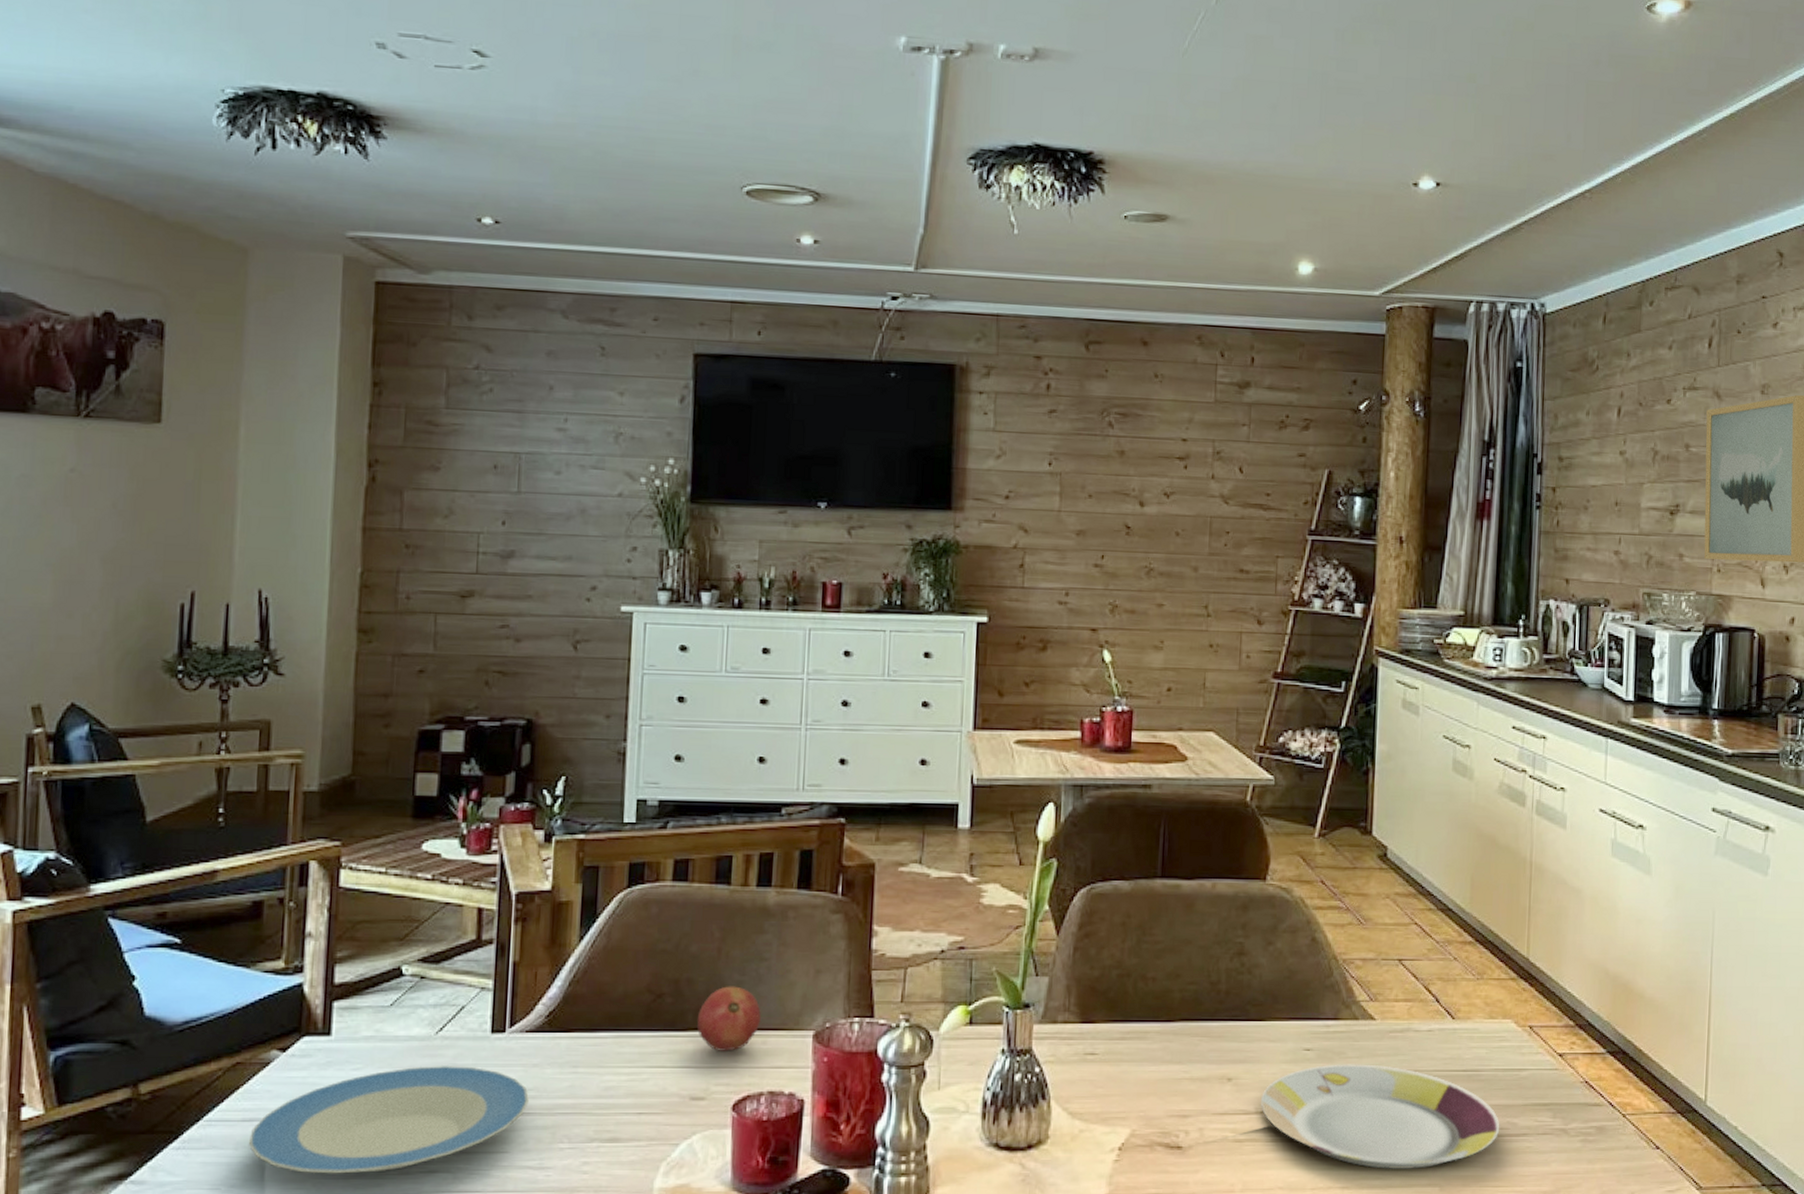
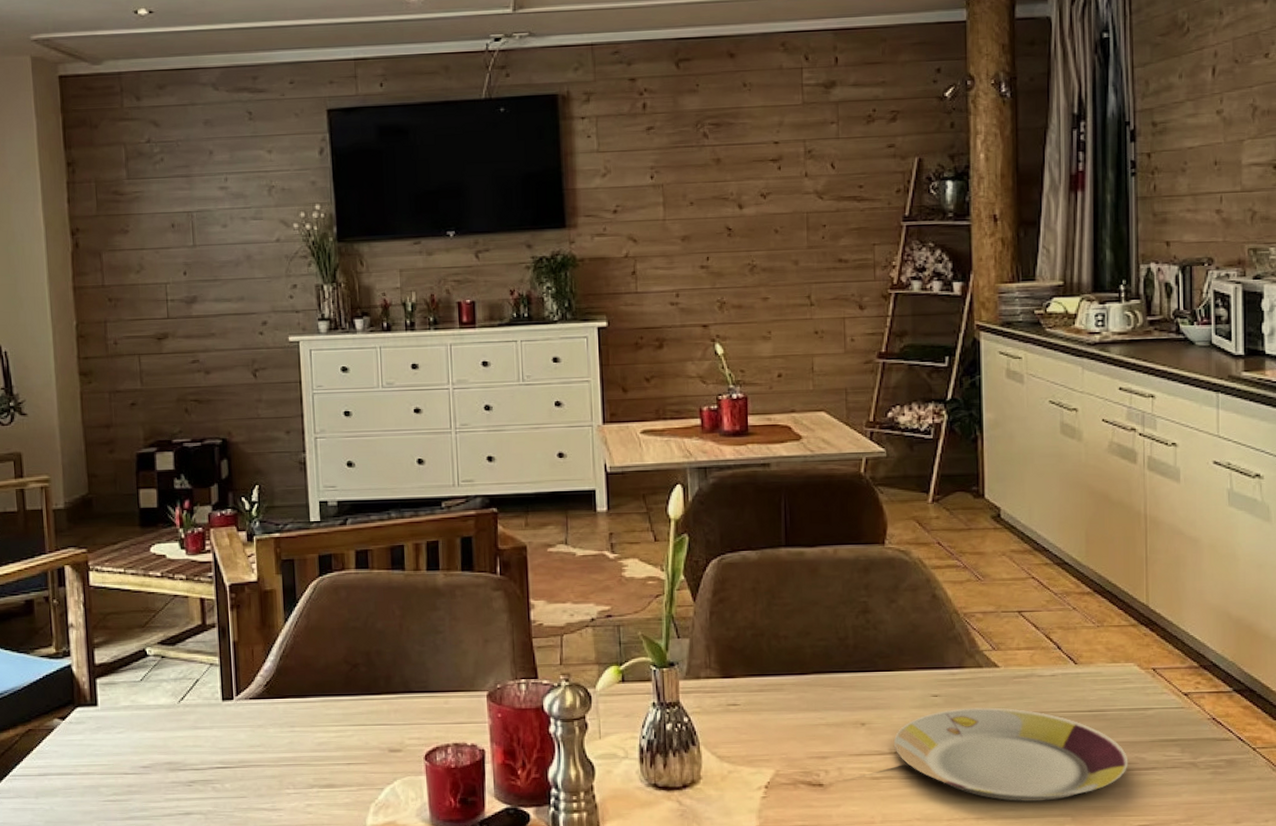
plate: present [248,1066,529,1174] -> none [45,728,258,817]
fruit: present [697,986,761,1051] -> none [388,656,441,711]

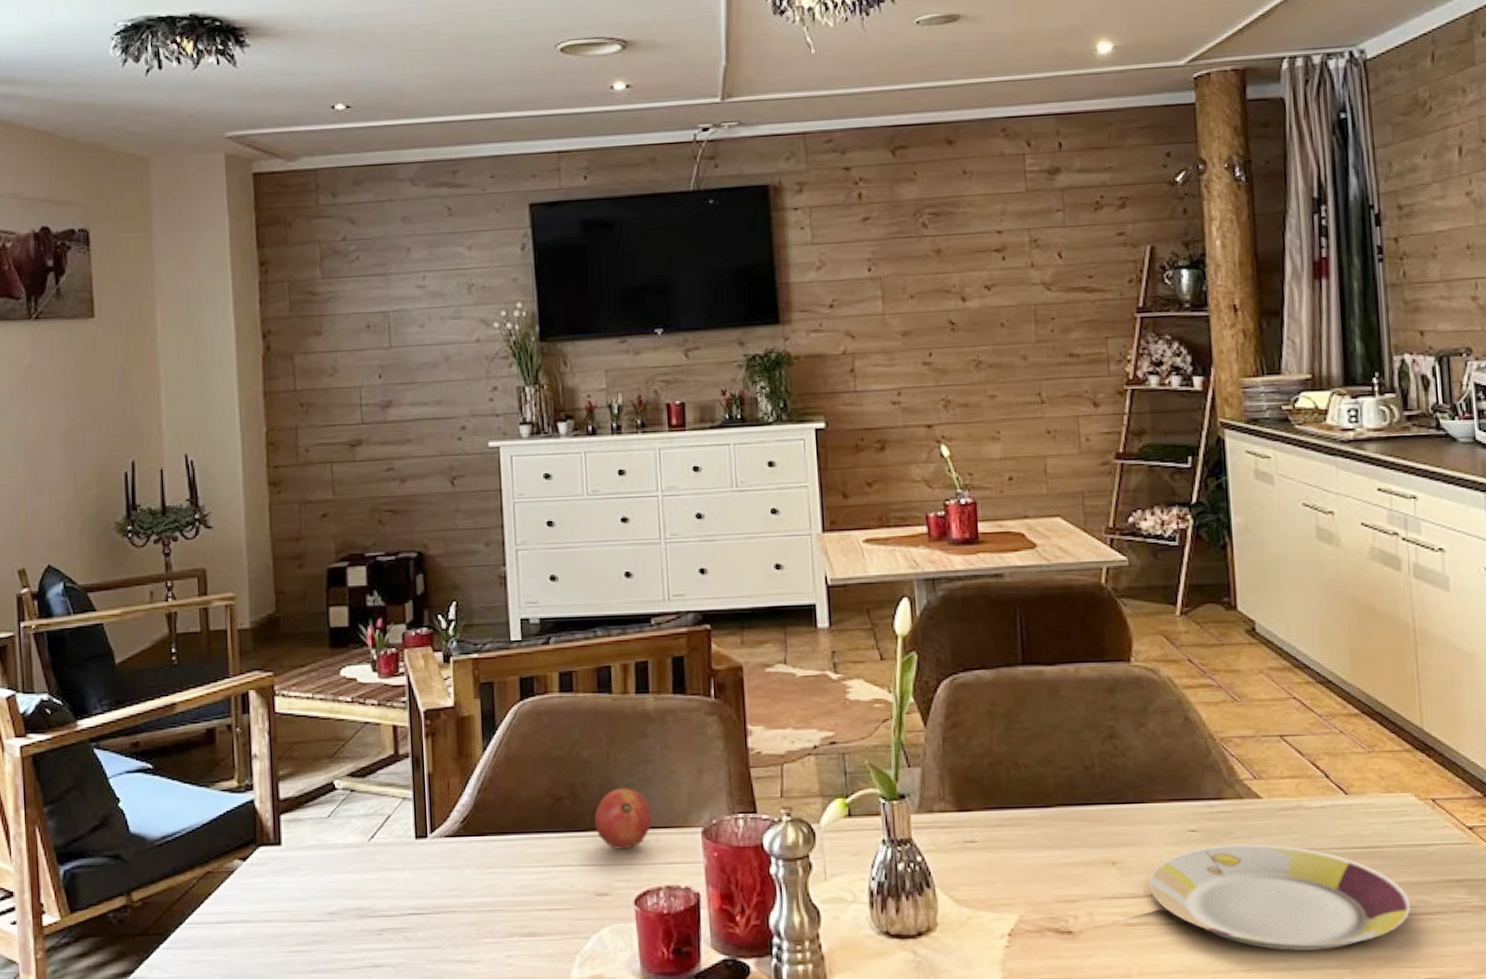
fruit: none [388,656,441,711] -> present [594,788,652,850]

